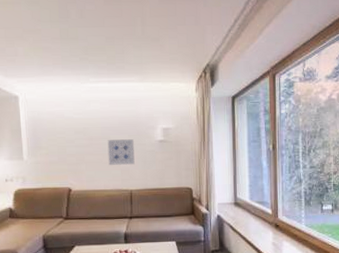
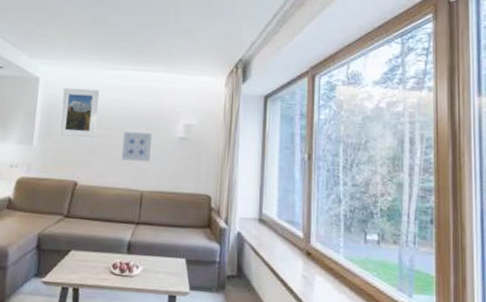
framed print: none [43,103,82,148] -> present [58,88,100,137]

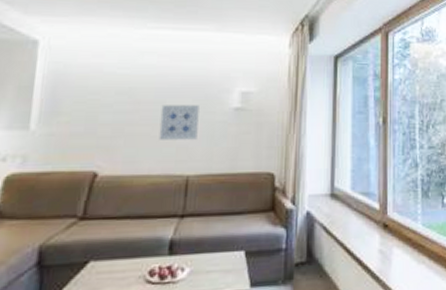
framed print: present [58,88,100,137] -> none [68,53,128,114]

